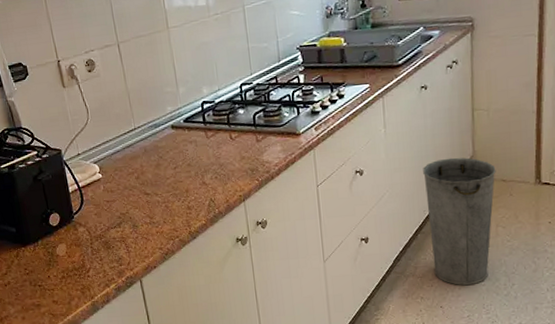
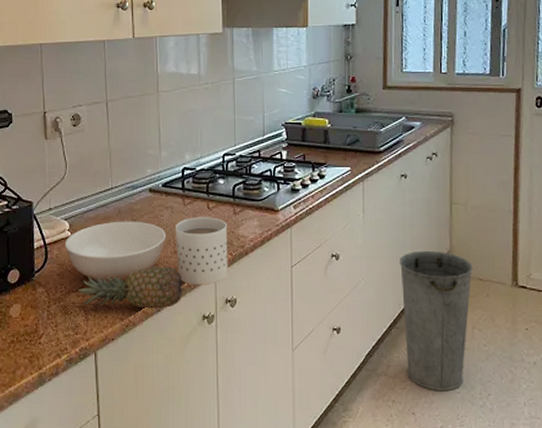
bowl: none [97,157,194,218] -> present [64,221,166,284]
fruit: none [117,197,216,241] -> present [79,266,184,309]
mug: none [200,146,257,212] -> present [175,217,228,286]

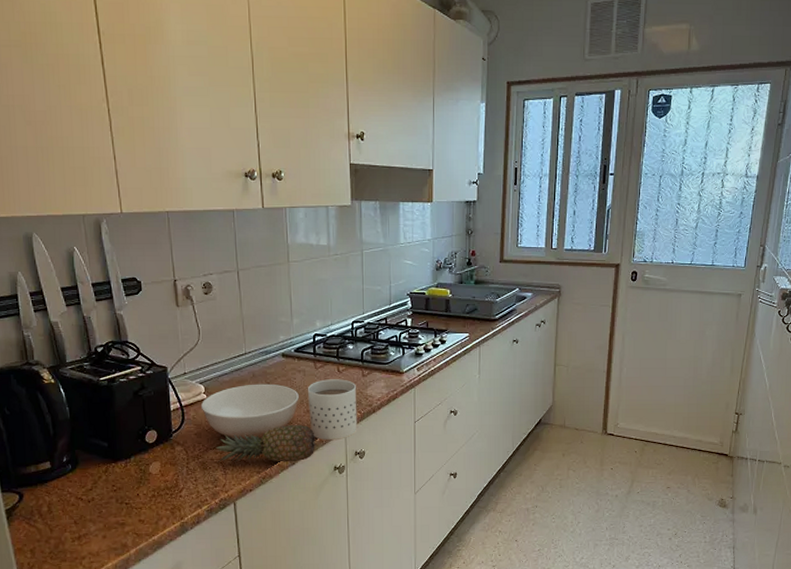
bucket: present [400,250,473,392] -> none [509,405,571,522]

